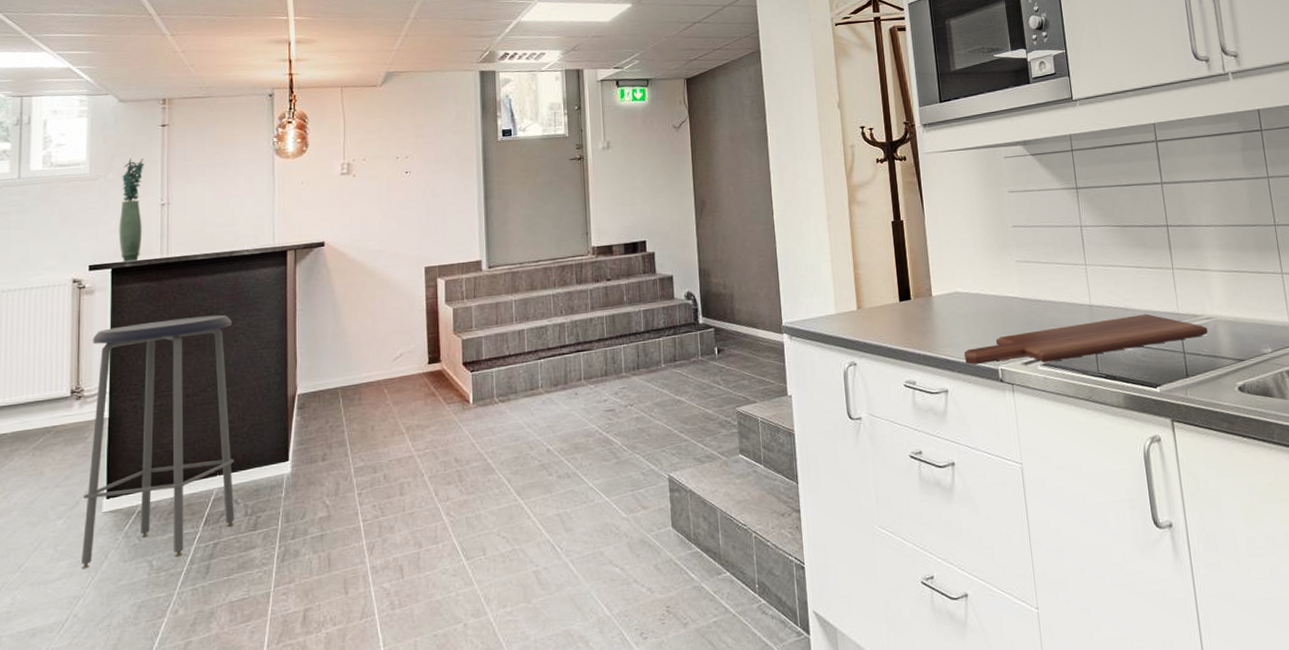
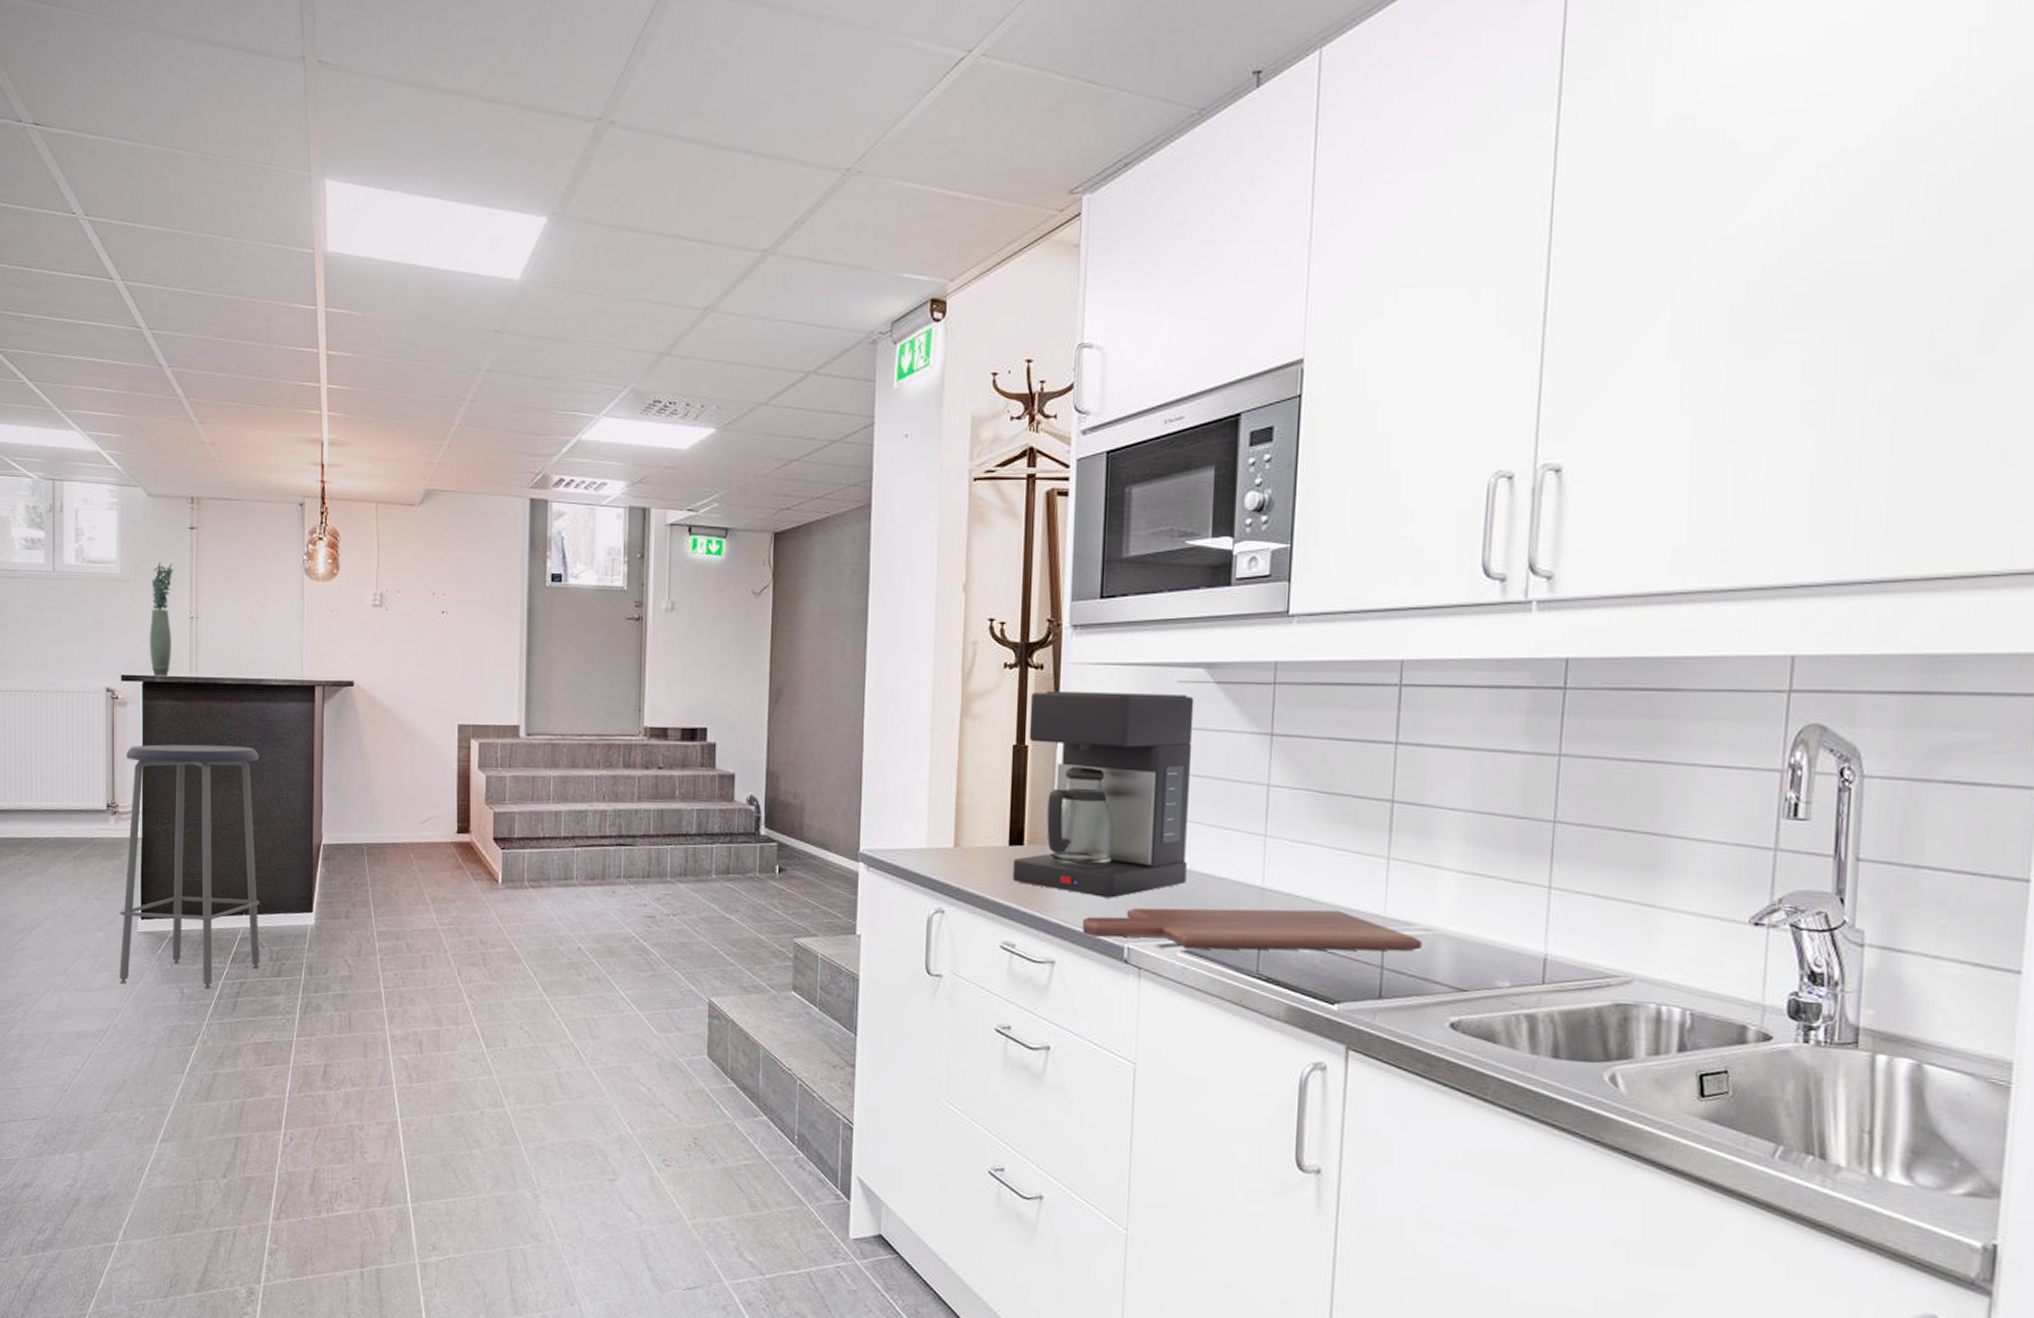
coffee maker: none [899,167,1036,332] -> present [1012,691,1194,898]

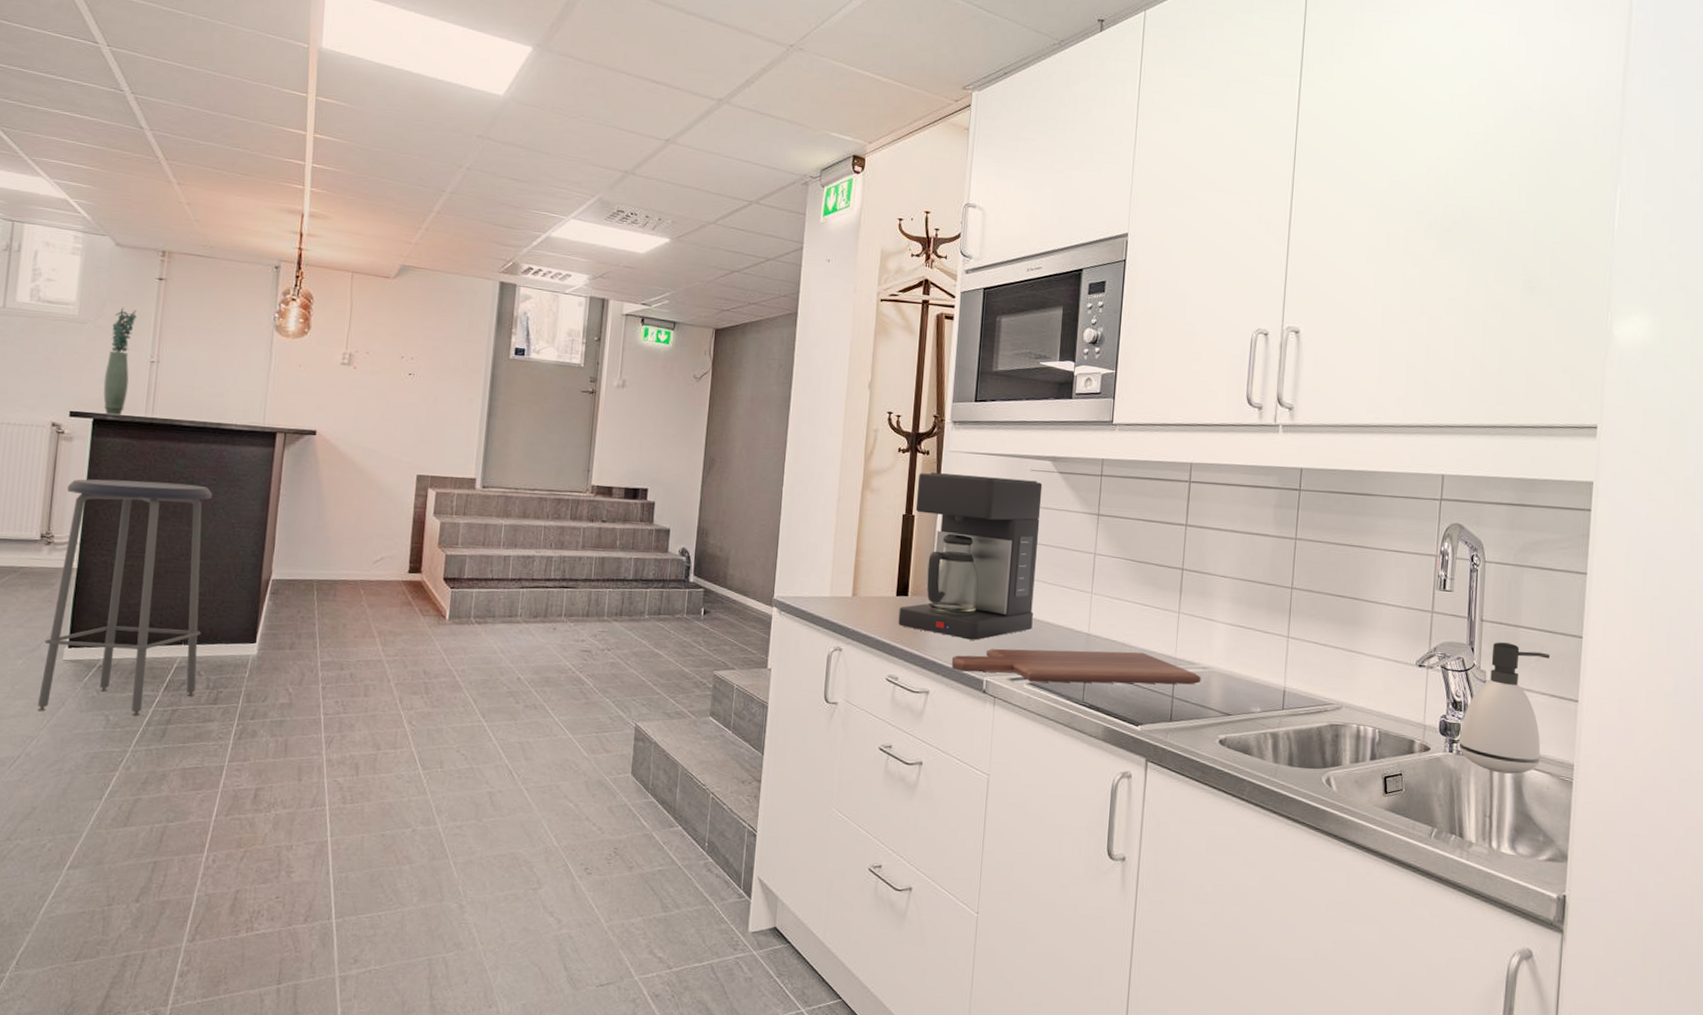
soap dispenser: none [1819,889,1974,1075] -> present [1458,642,1551,774]

